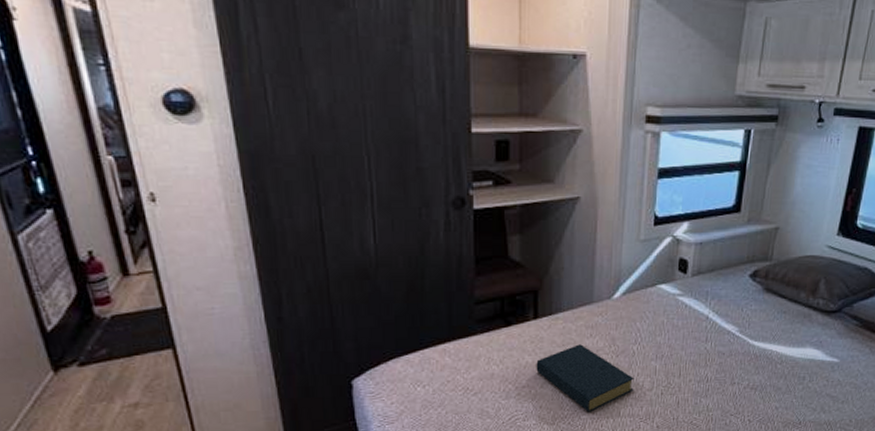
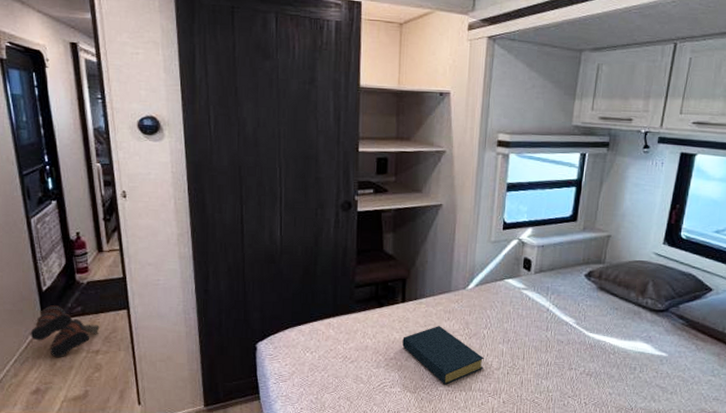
boots: none [36,349,136,417] -> present [30,305,100,358]

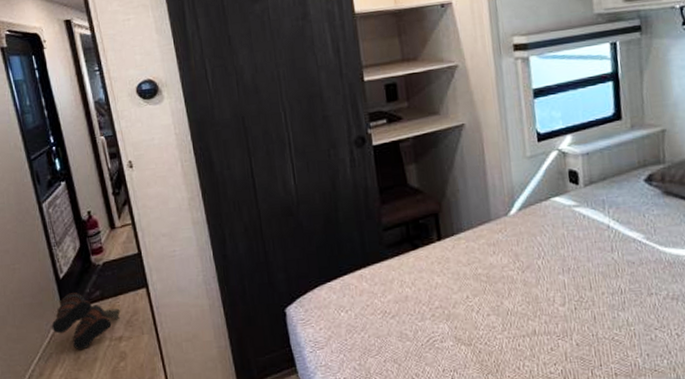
hardback book: present [402,326,484,385] -> none [445,262,546,332]

